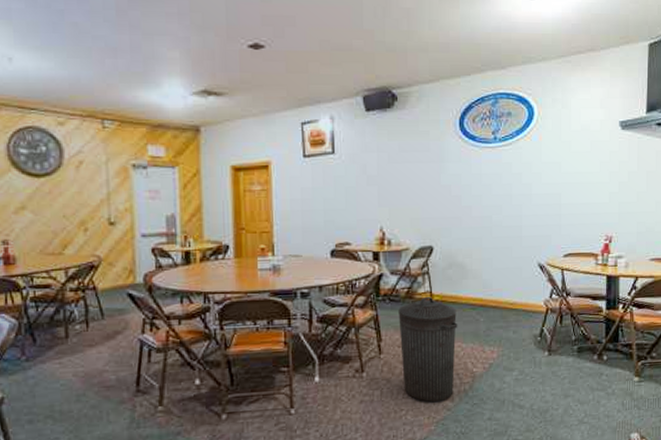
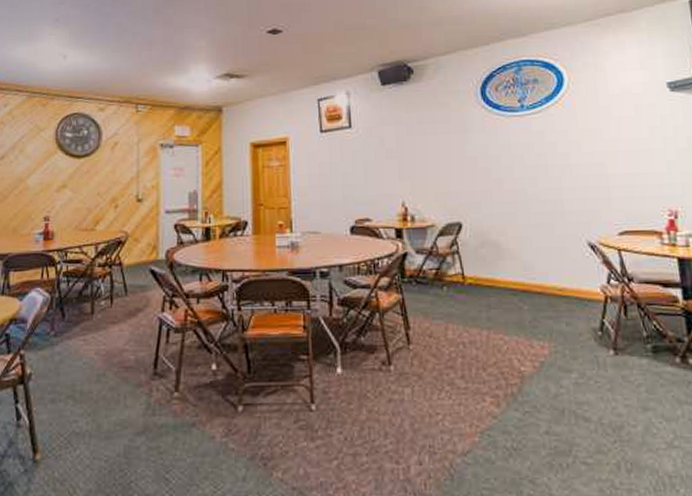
trash can: present [398,296,458,402] -> none [427,278,499,406]

